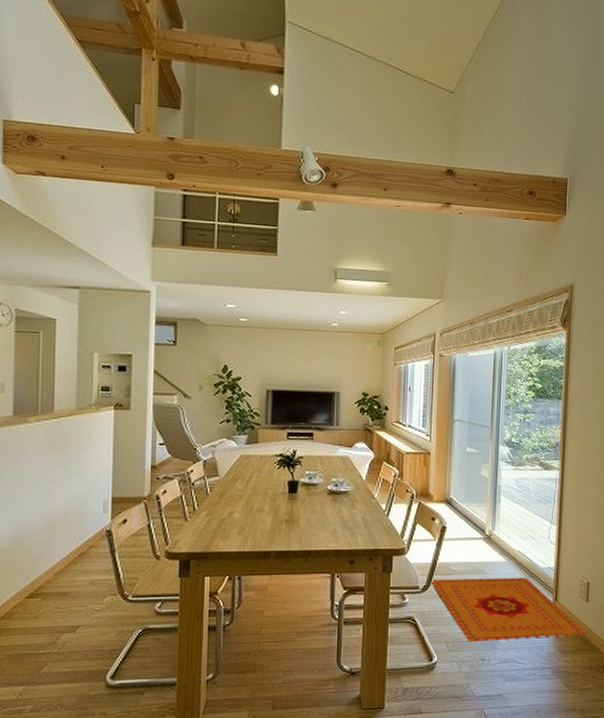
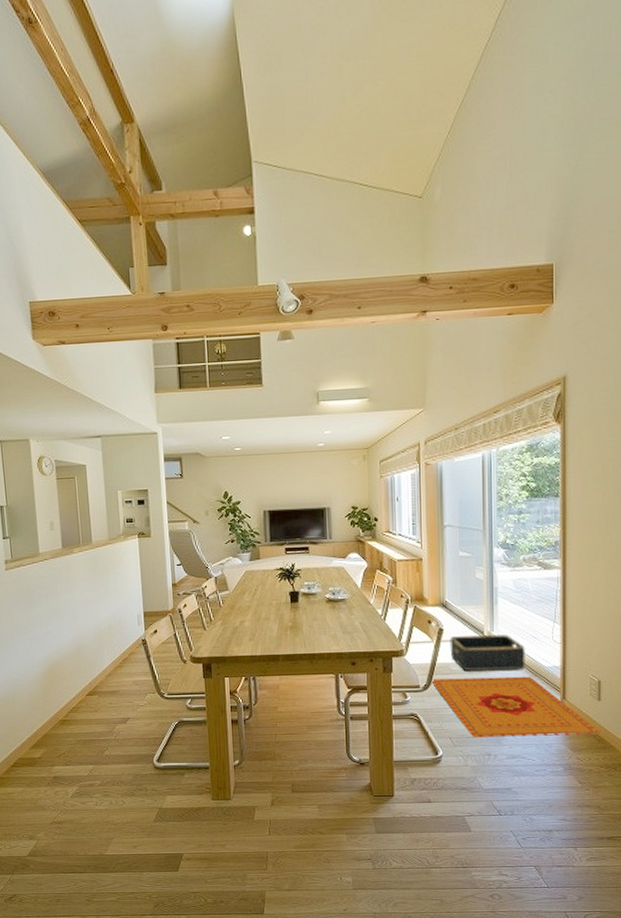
basket: none [451,533,523,572] -> present [450,633,525,671]

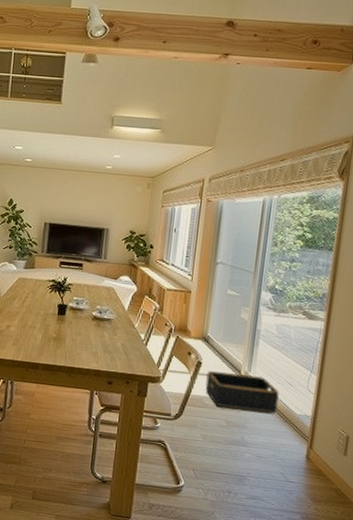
doormat: present [431,676,601,738] -> none [183,410,342,488]

